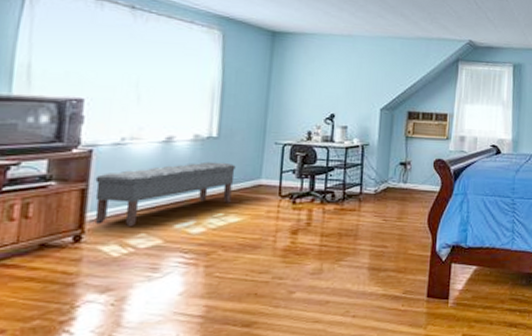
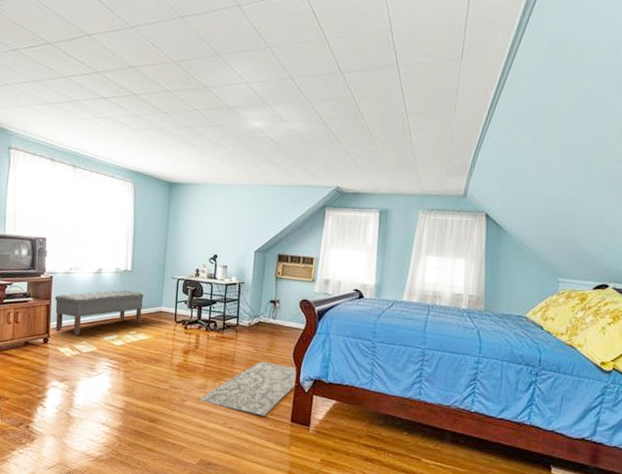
rug: none [310,232,433,296] -> present [198,361,297,417]

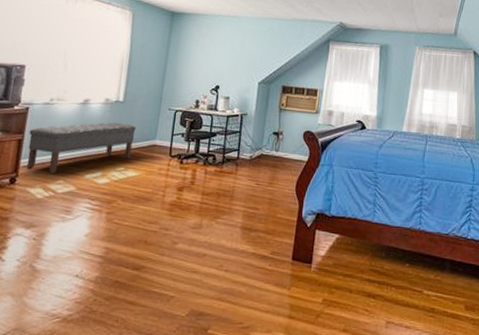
rug: present [198,361,297,417] -> none [191,195,299,256]

